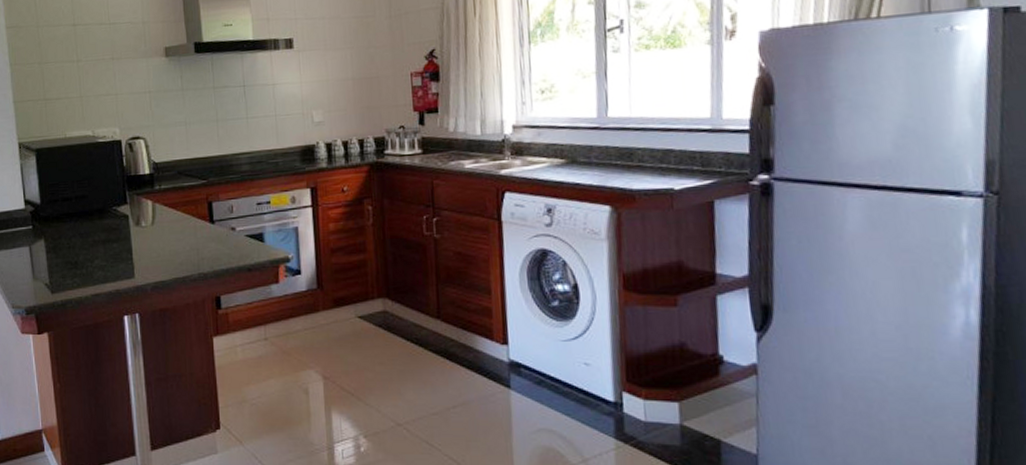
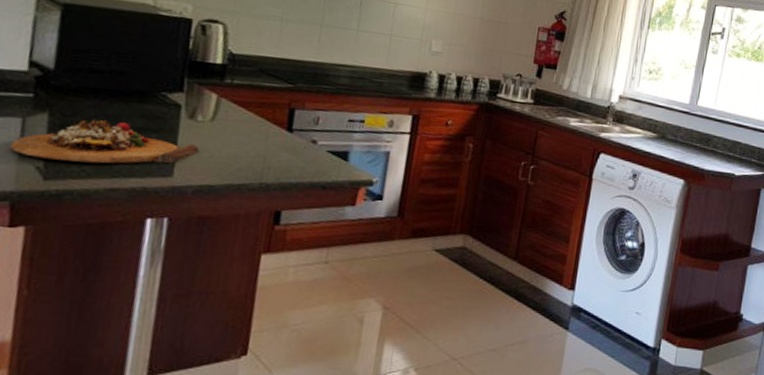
cutting board: none [26,237,149,277] -> present [9,119,200,164]

